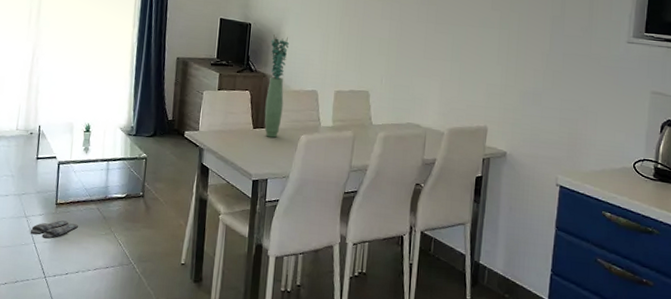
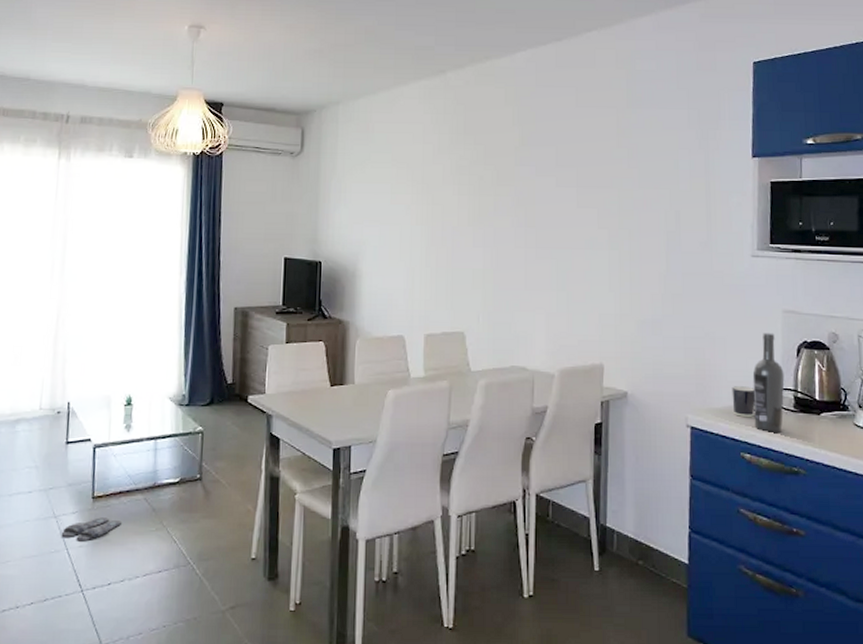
vase: present [264,34,290,138] -> none [343,273,368,395]
mug: none [598,154,619,182] -> present [732,386,755,417]
wine bottle: none [616,110,648,198] -> present [752,333,785,434]

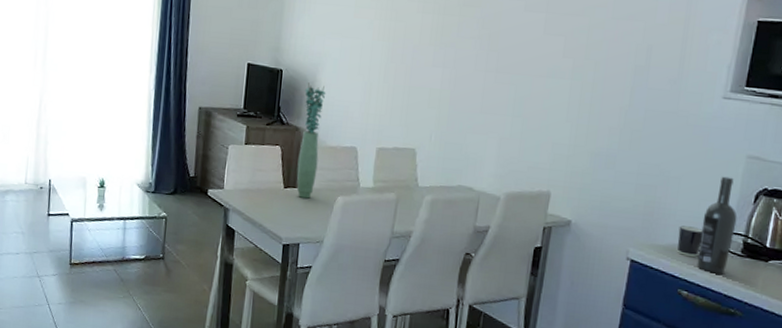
slippers: present [61,517,121,542] -> none [43,281,94,300]
vase: none [343,273,368,395] -> present [297,82,326,199]

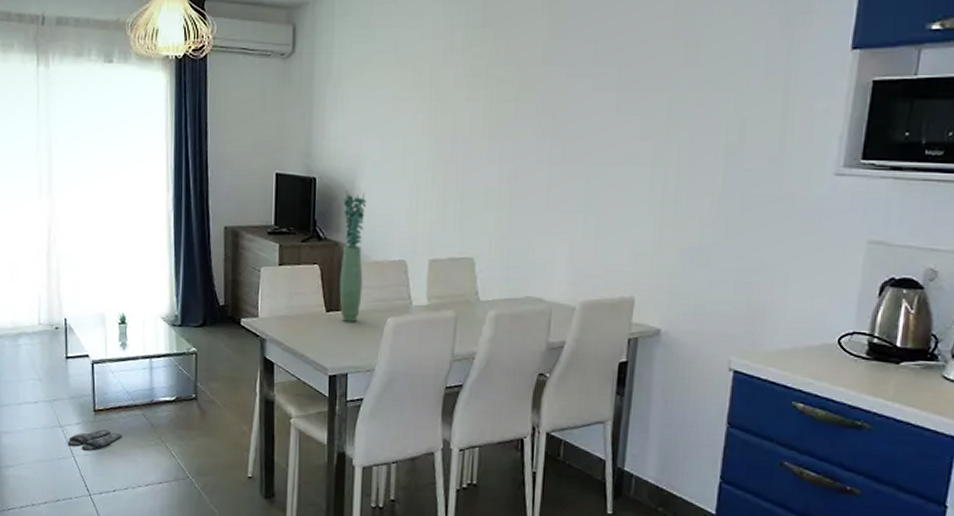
slippers: none [43,281,94,300] -> present [67,429,122,451]
mug: present [677,225,703,257] -> none [788,327,818,363]
wine bottle: present [696,176,738,275] -> none [813,267,860,383]

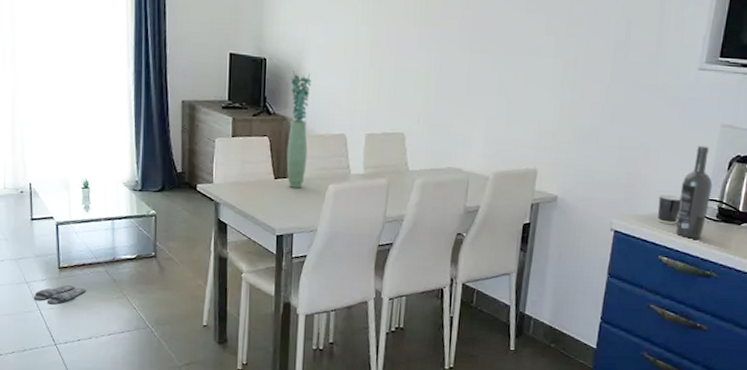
mug: none [788,327,818,363] -> present [657,195,681,224]
wine bottle: none [813,267,860,383] -> present [675,145,713,240]

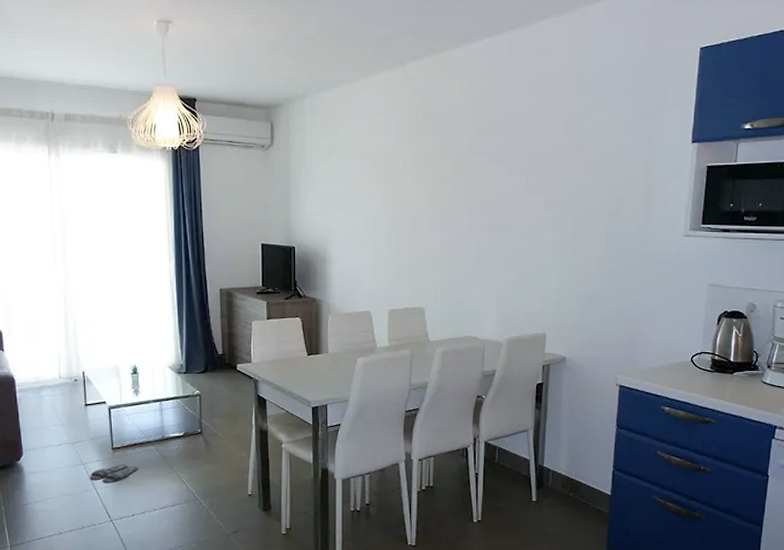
vase: present [286,70,312,188] -> none [317,256,337,363]
mug: present [657,195,681,224] -> none [657,351,677,376]
wine bottle: present [675,145,713,240] -> none [675,304,705,390]

